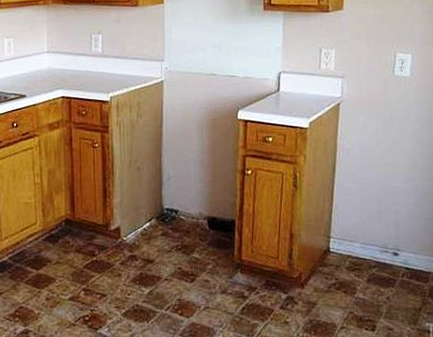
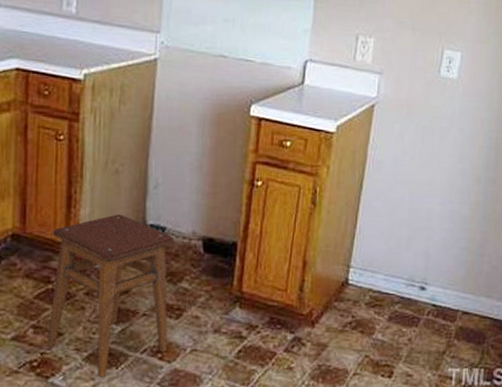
stool: none [94,201,186,329] -> present [47,214,174,378]

